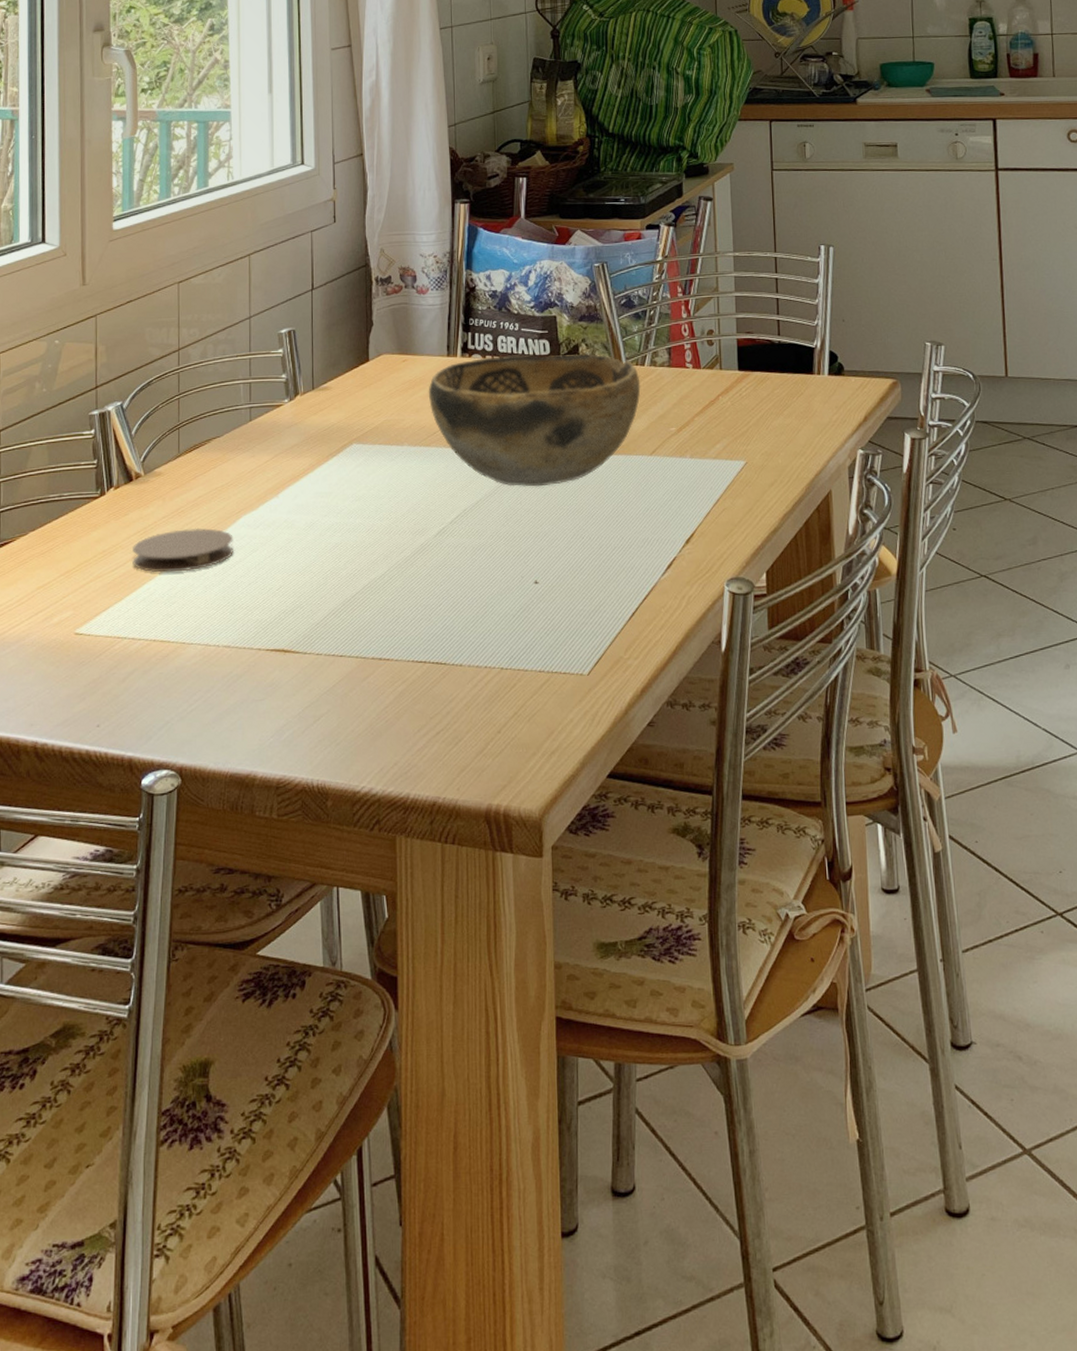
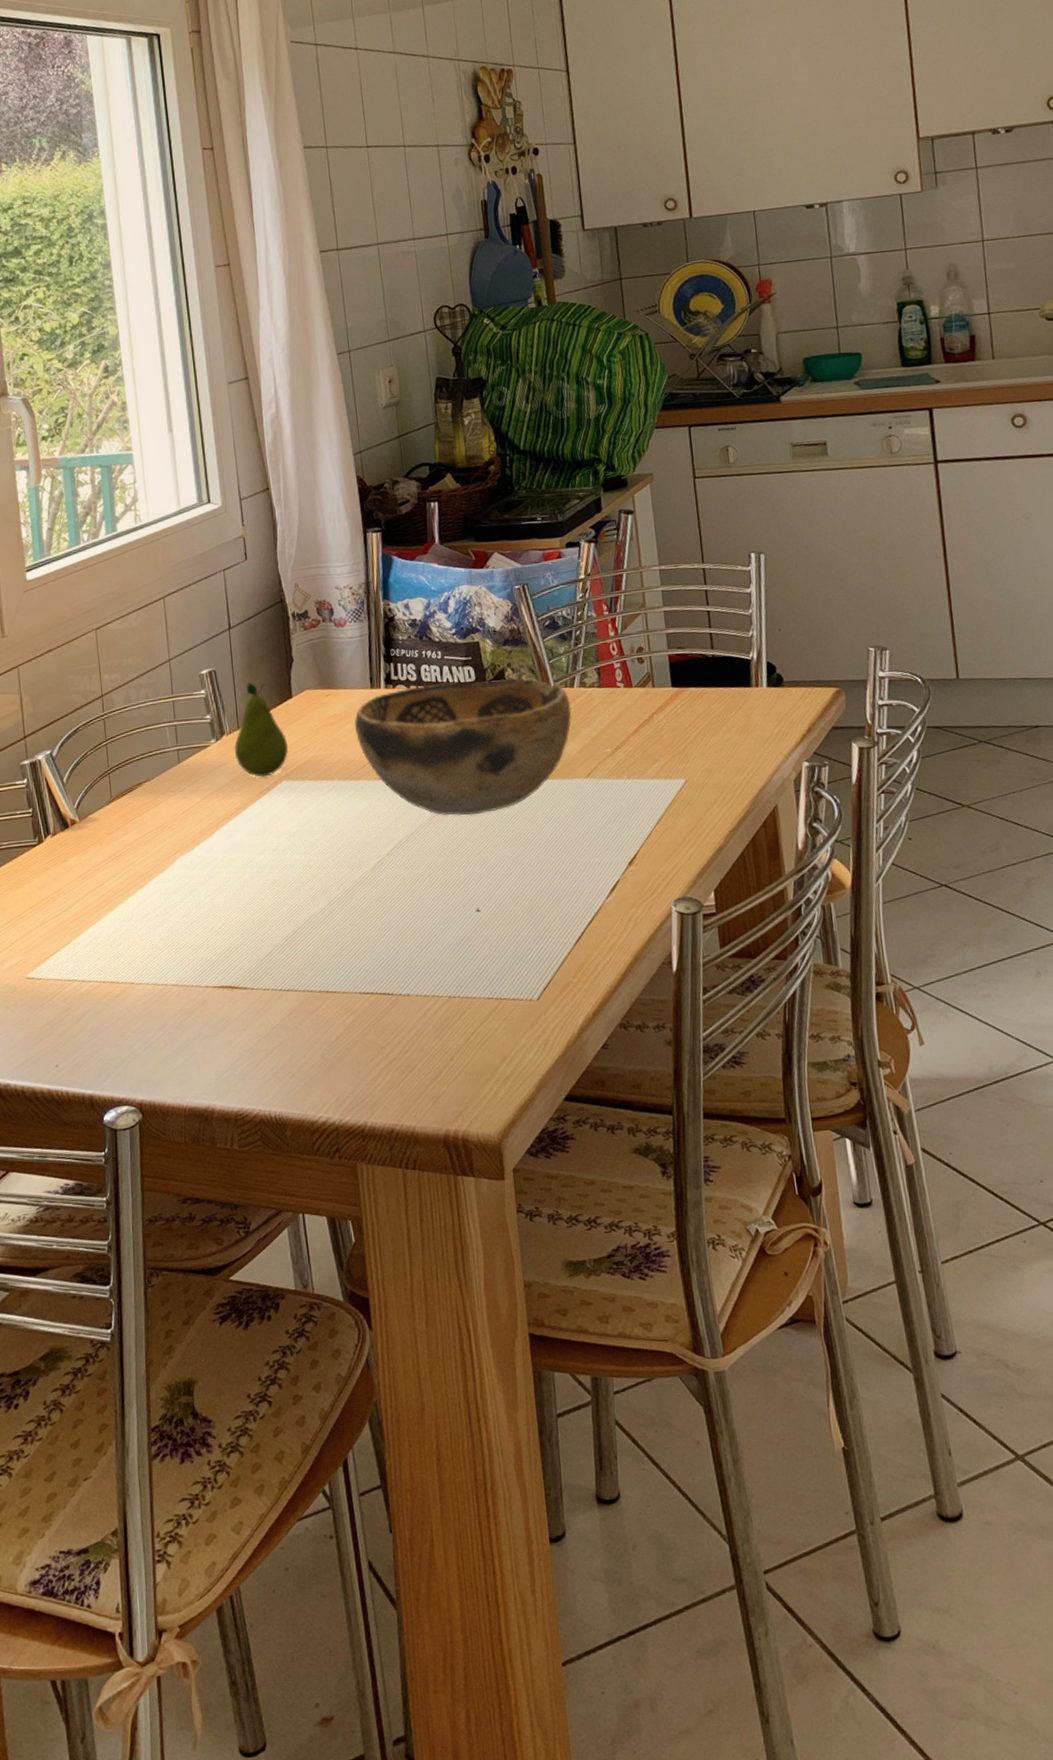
coaster: present [133,527,233,573] -> none [74,870,173,916]
fruit: none [308,344,361,439] -> present [234,682,289,777]

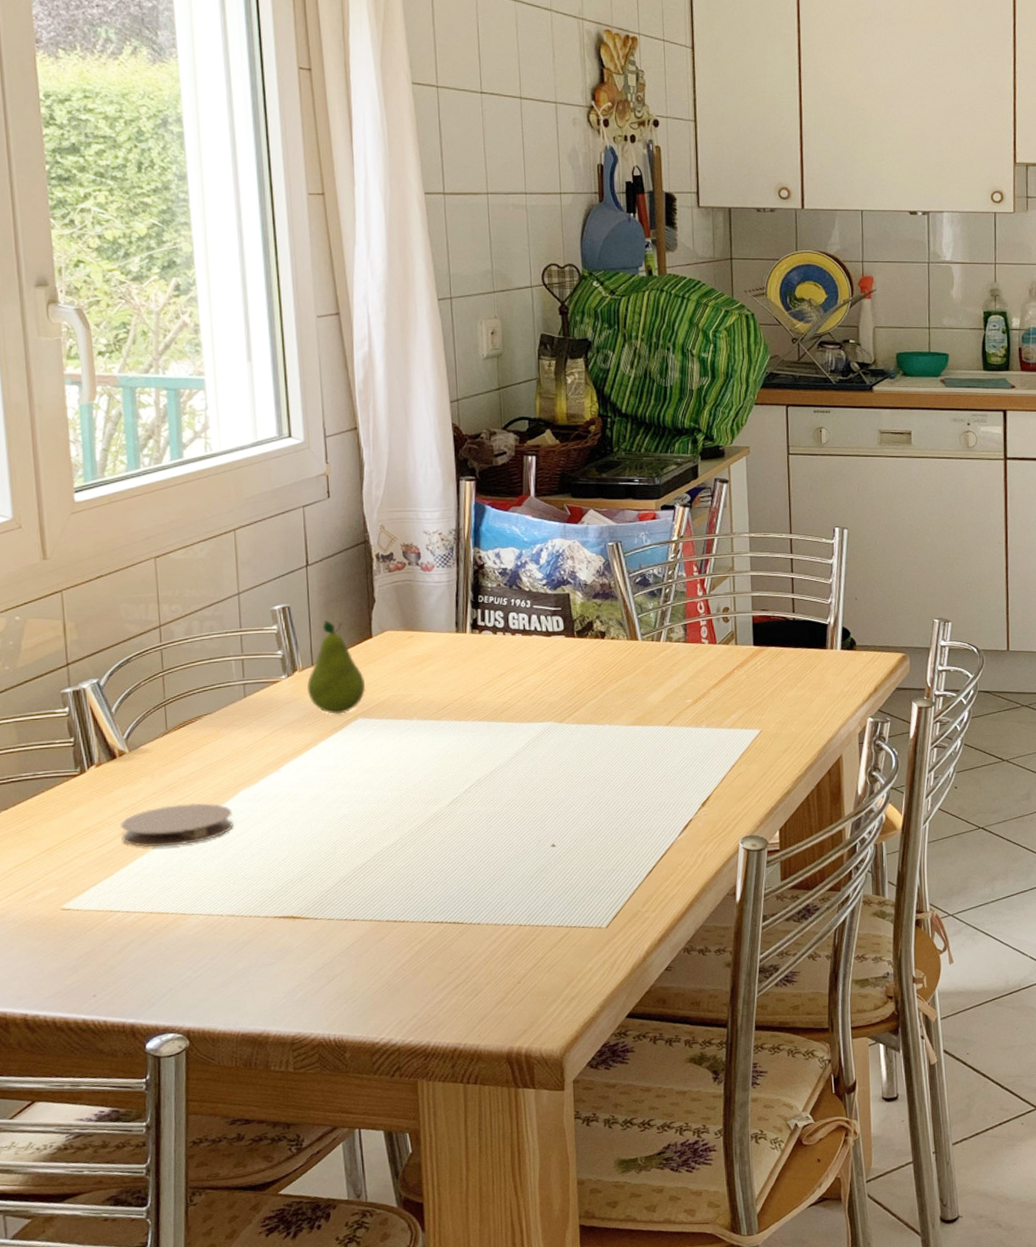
coaster: none [74,870,173,916] -> present [121,803,233,848]
decorative bowl: present [354,679,572,816] -> none [436,630,657,757]

